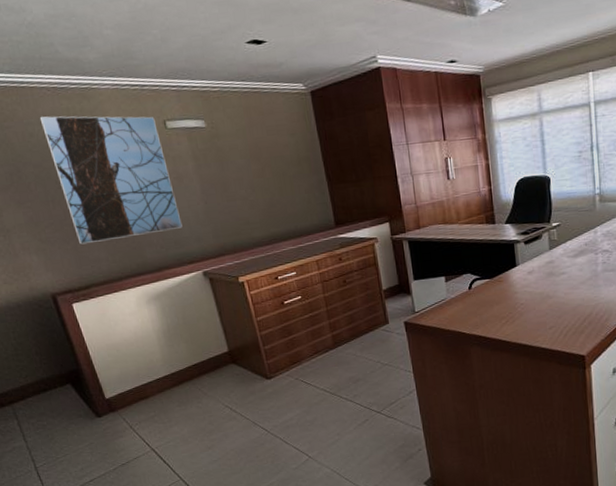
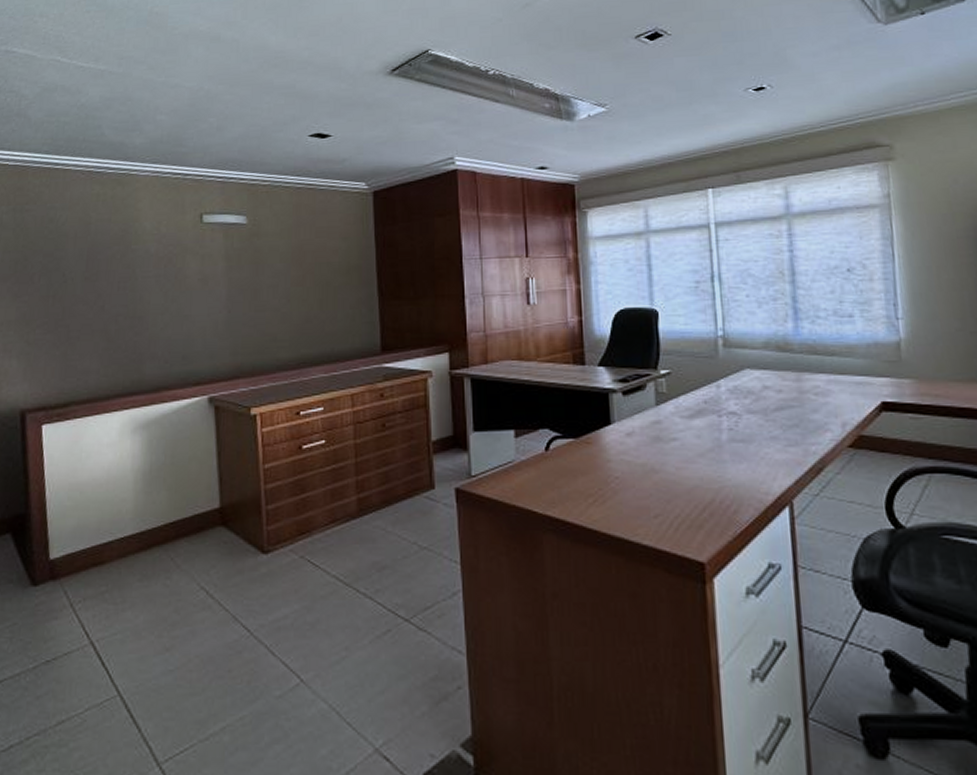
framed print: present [39,116,183,245] -> none [65,200,196,351]

